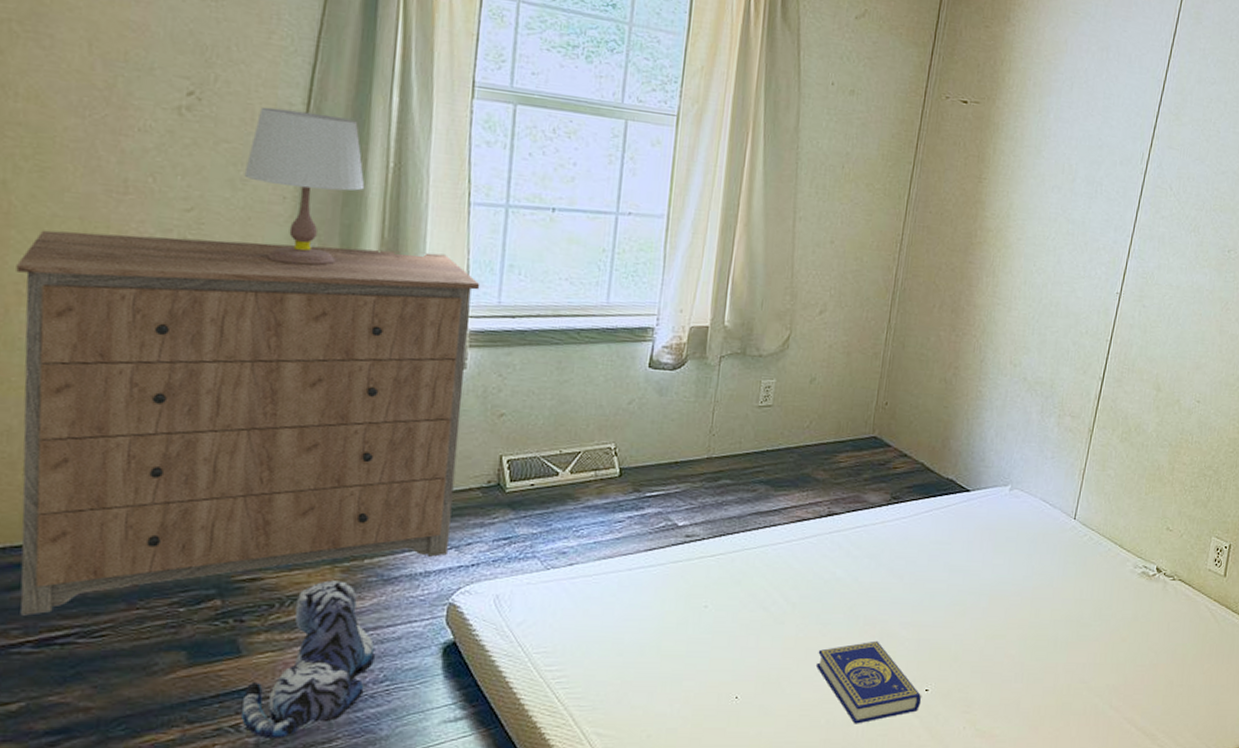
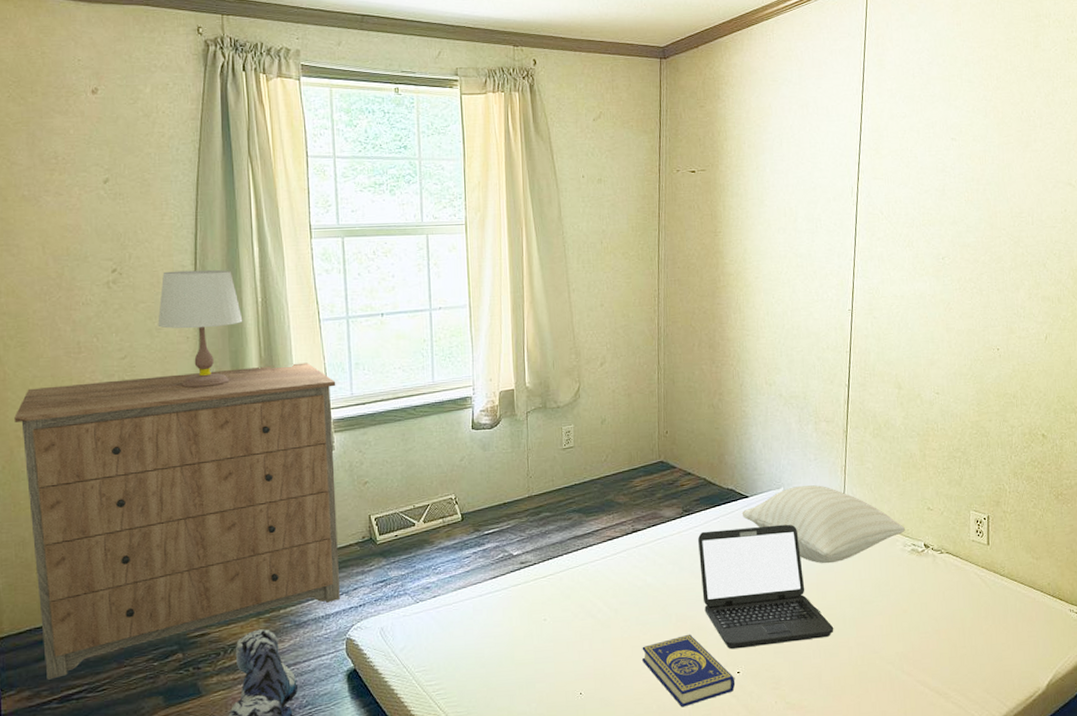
laptop: none [898,524,1043,664] -> present [698,524,834,650]
pillow: none [959,486,1139,578] -> present [742,485,906,564]

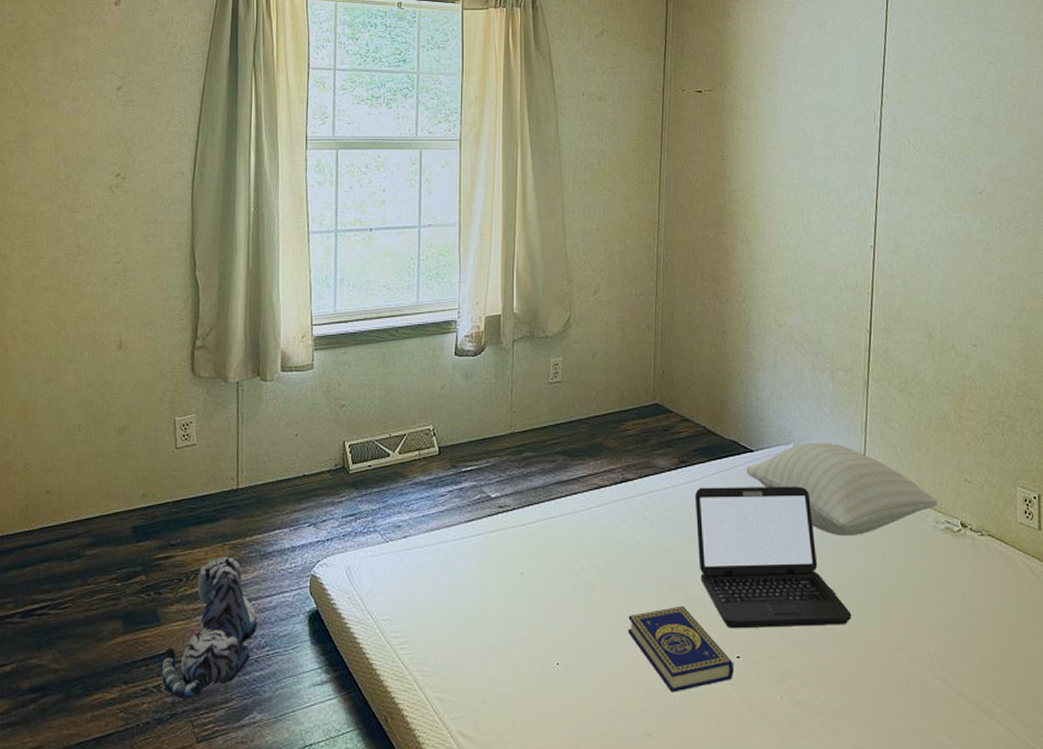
dresser: present [14,362,340,680] -> none [12,276,320,591]
table lamp: present [157,269,243,388] -> none [153,177,234,295]

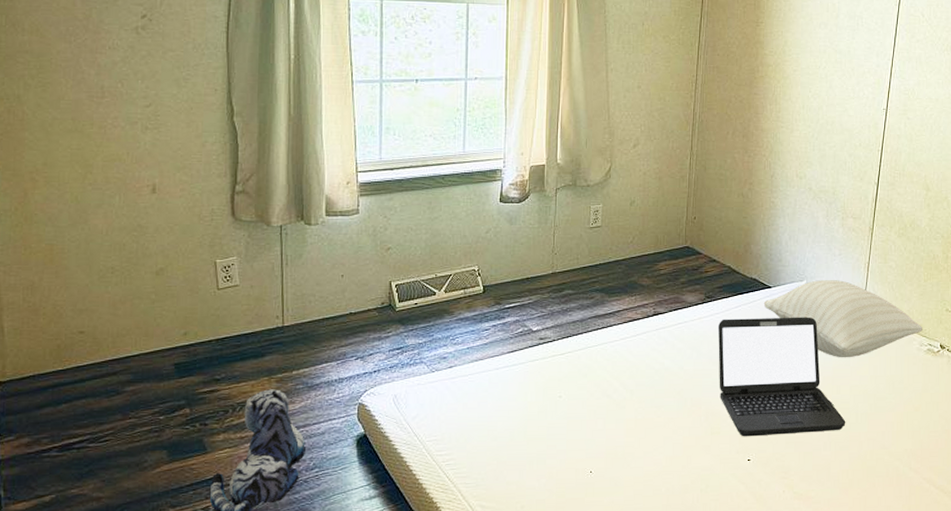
book: present [628,605,735,693] -> none [655,419,745,491]

